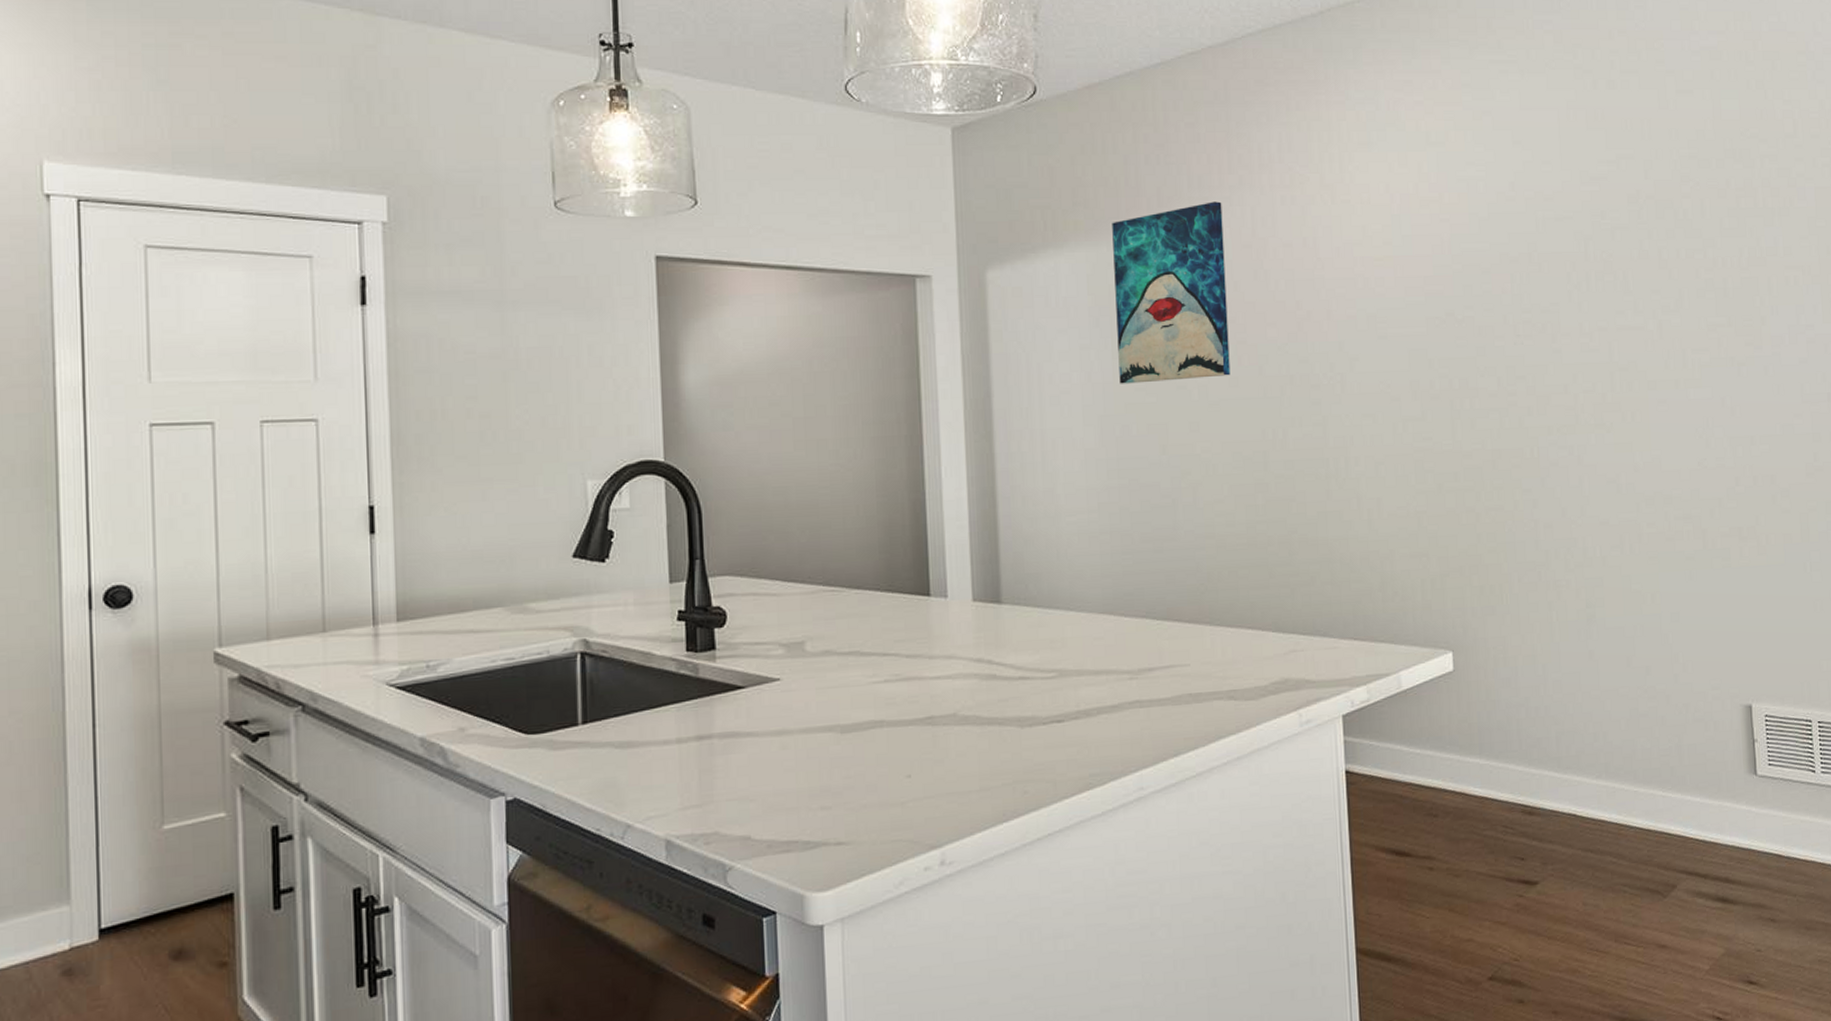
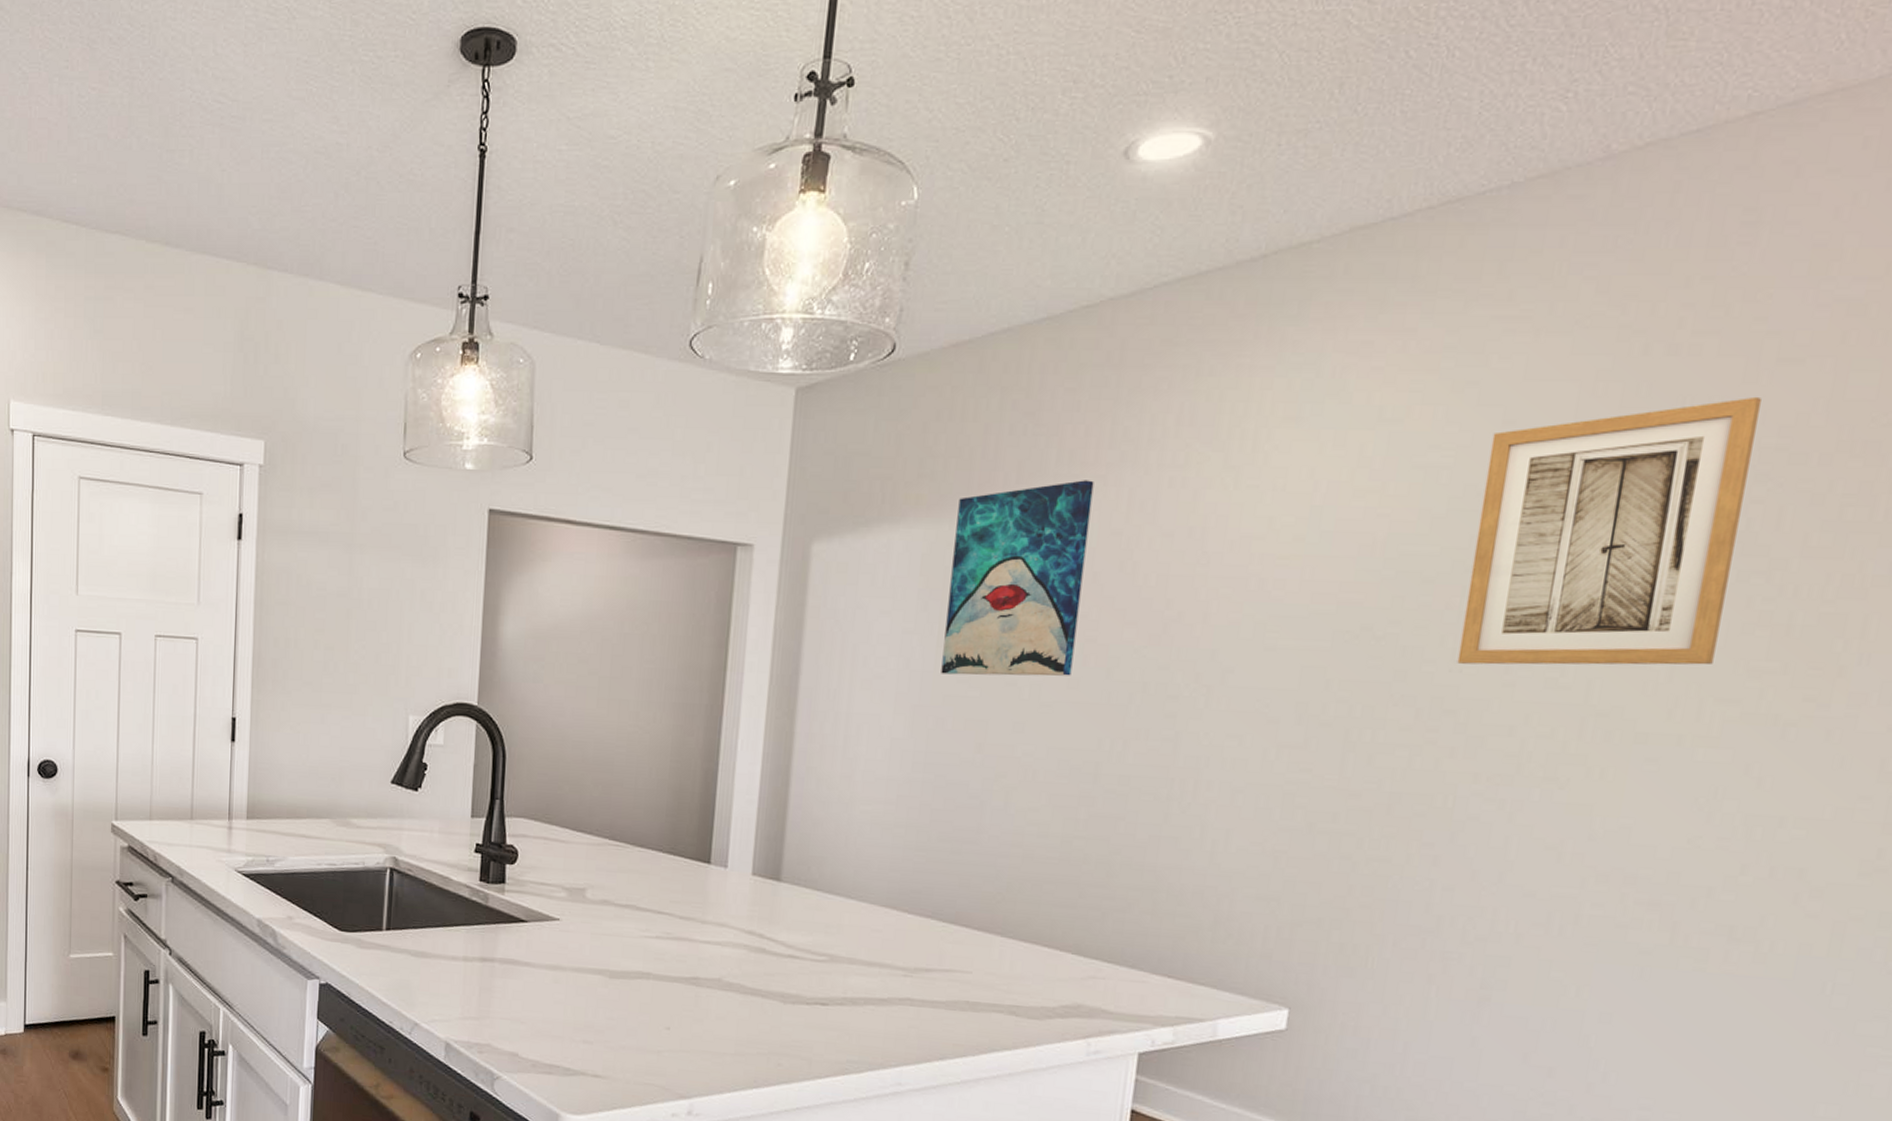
wall art: none [1508,118,1685,337] -> present [1457,396,1761,665]

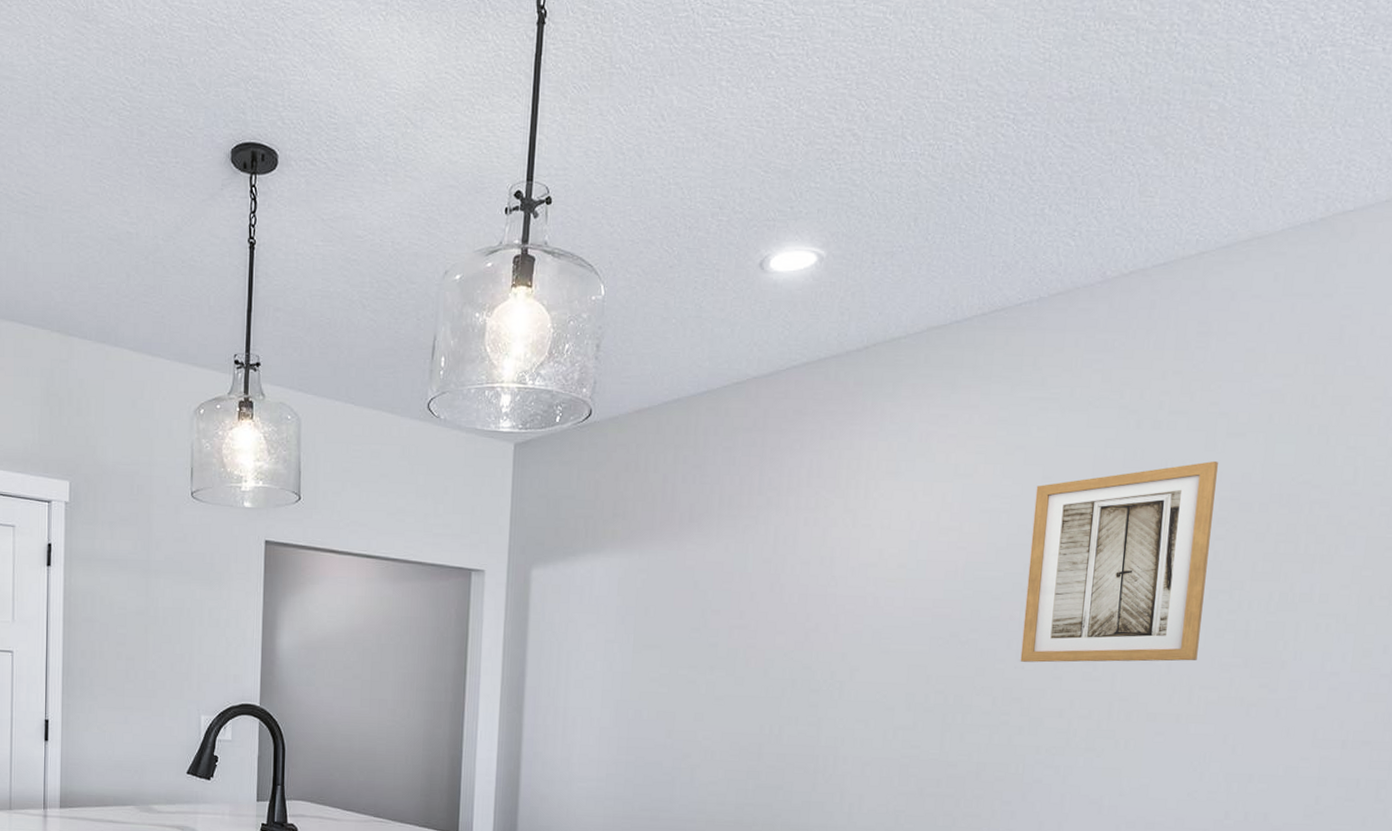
wall art: present [941,480,1094,676] -> none [637,519,748,676]

